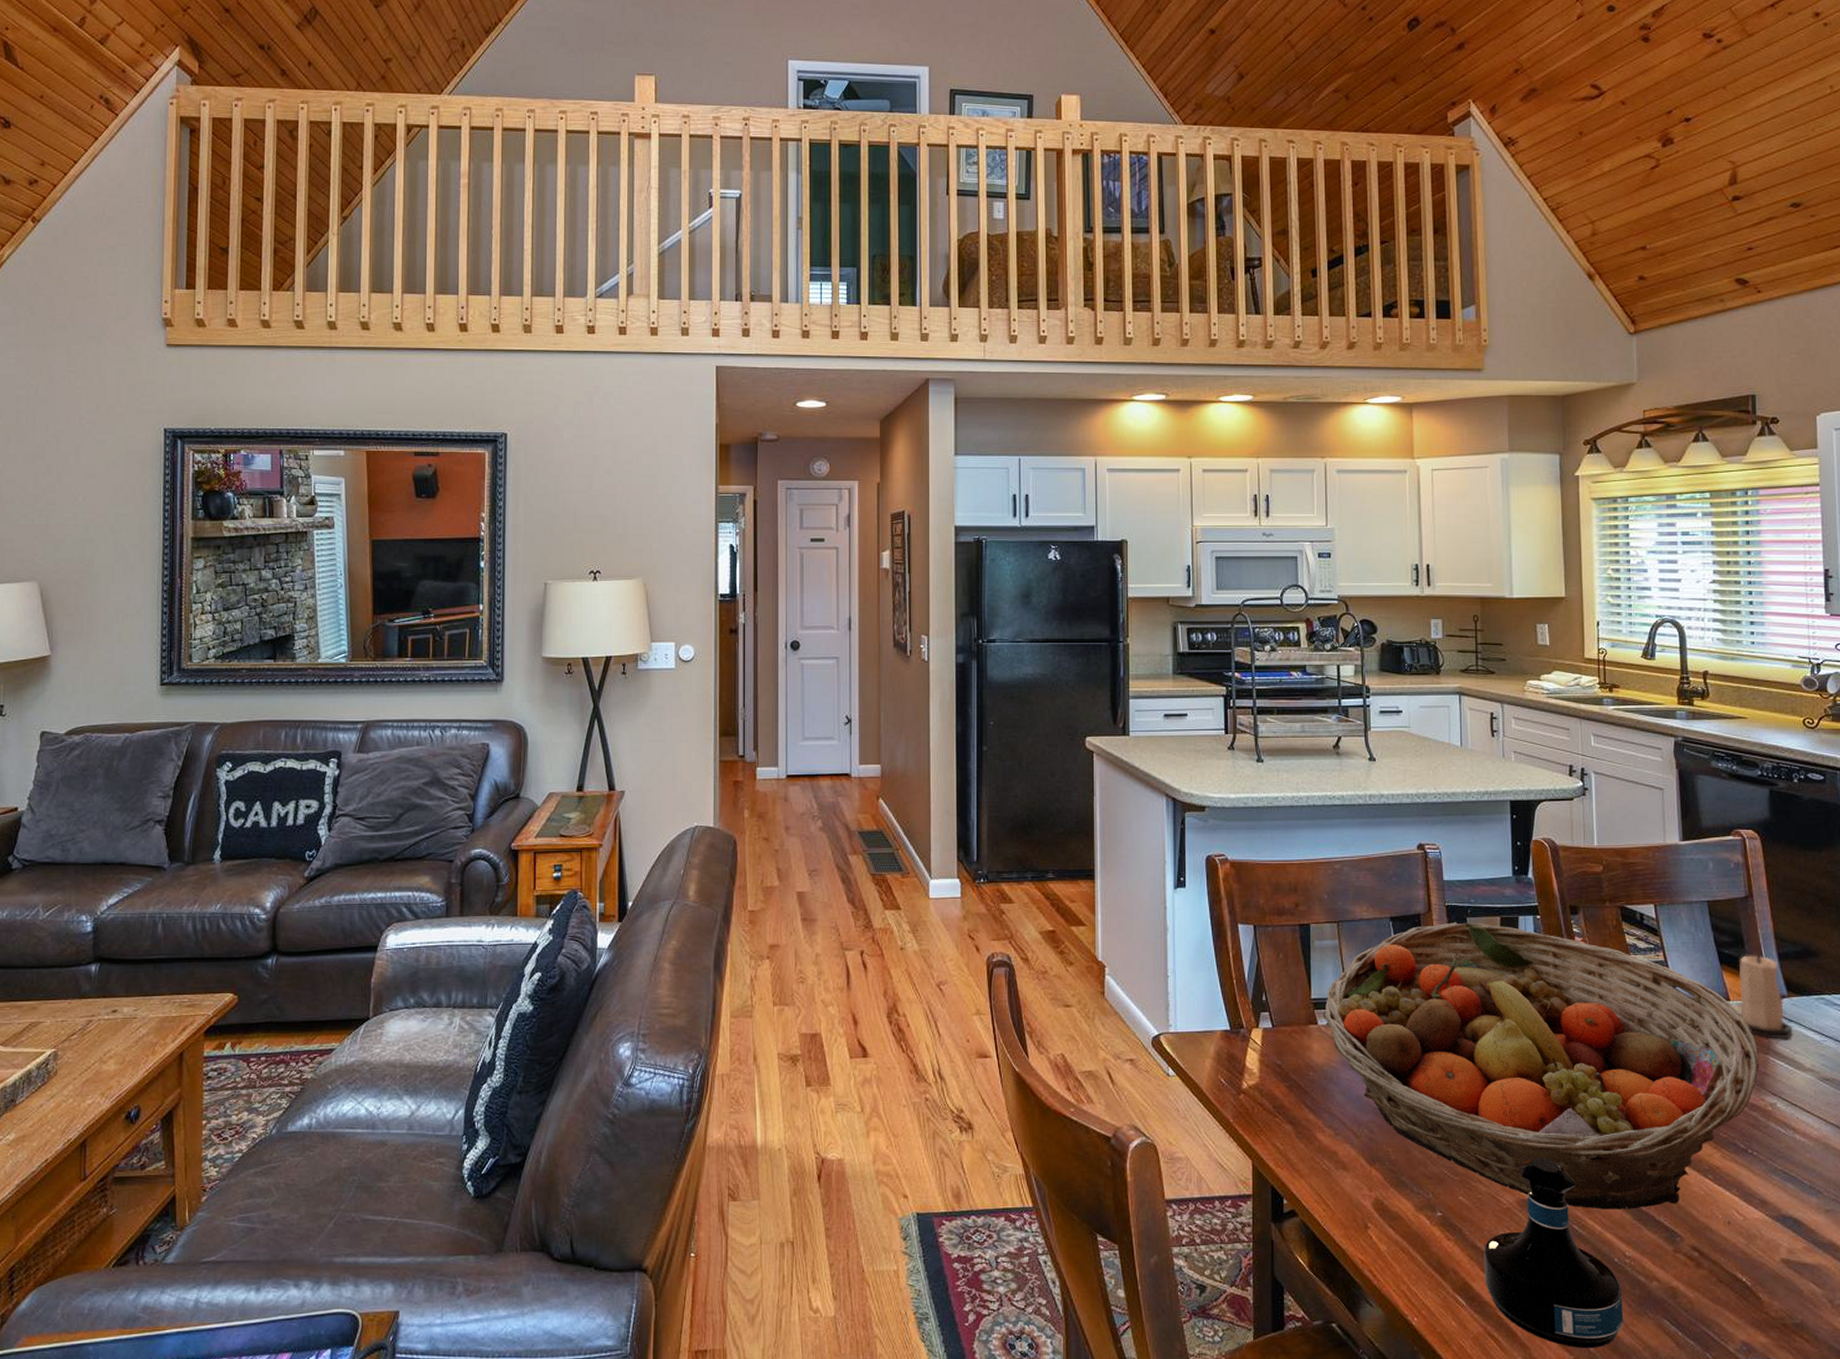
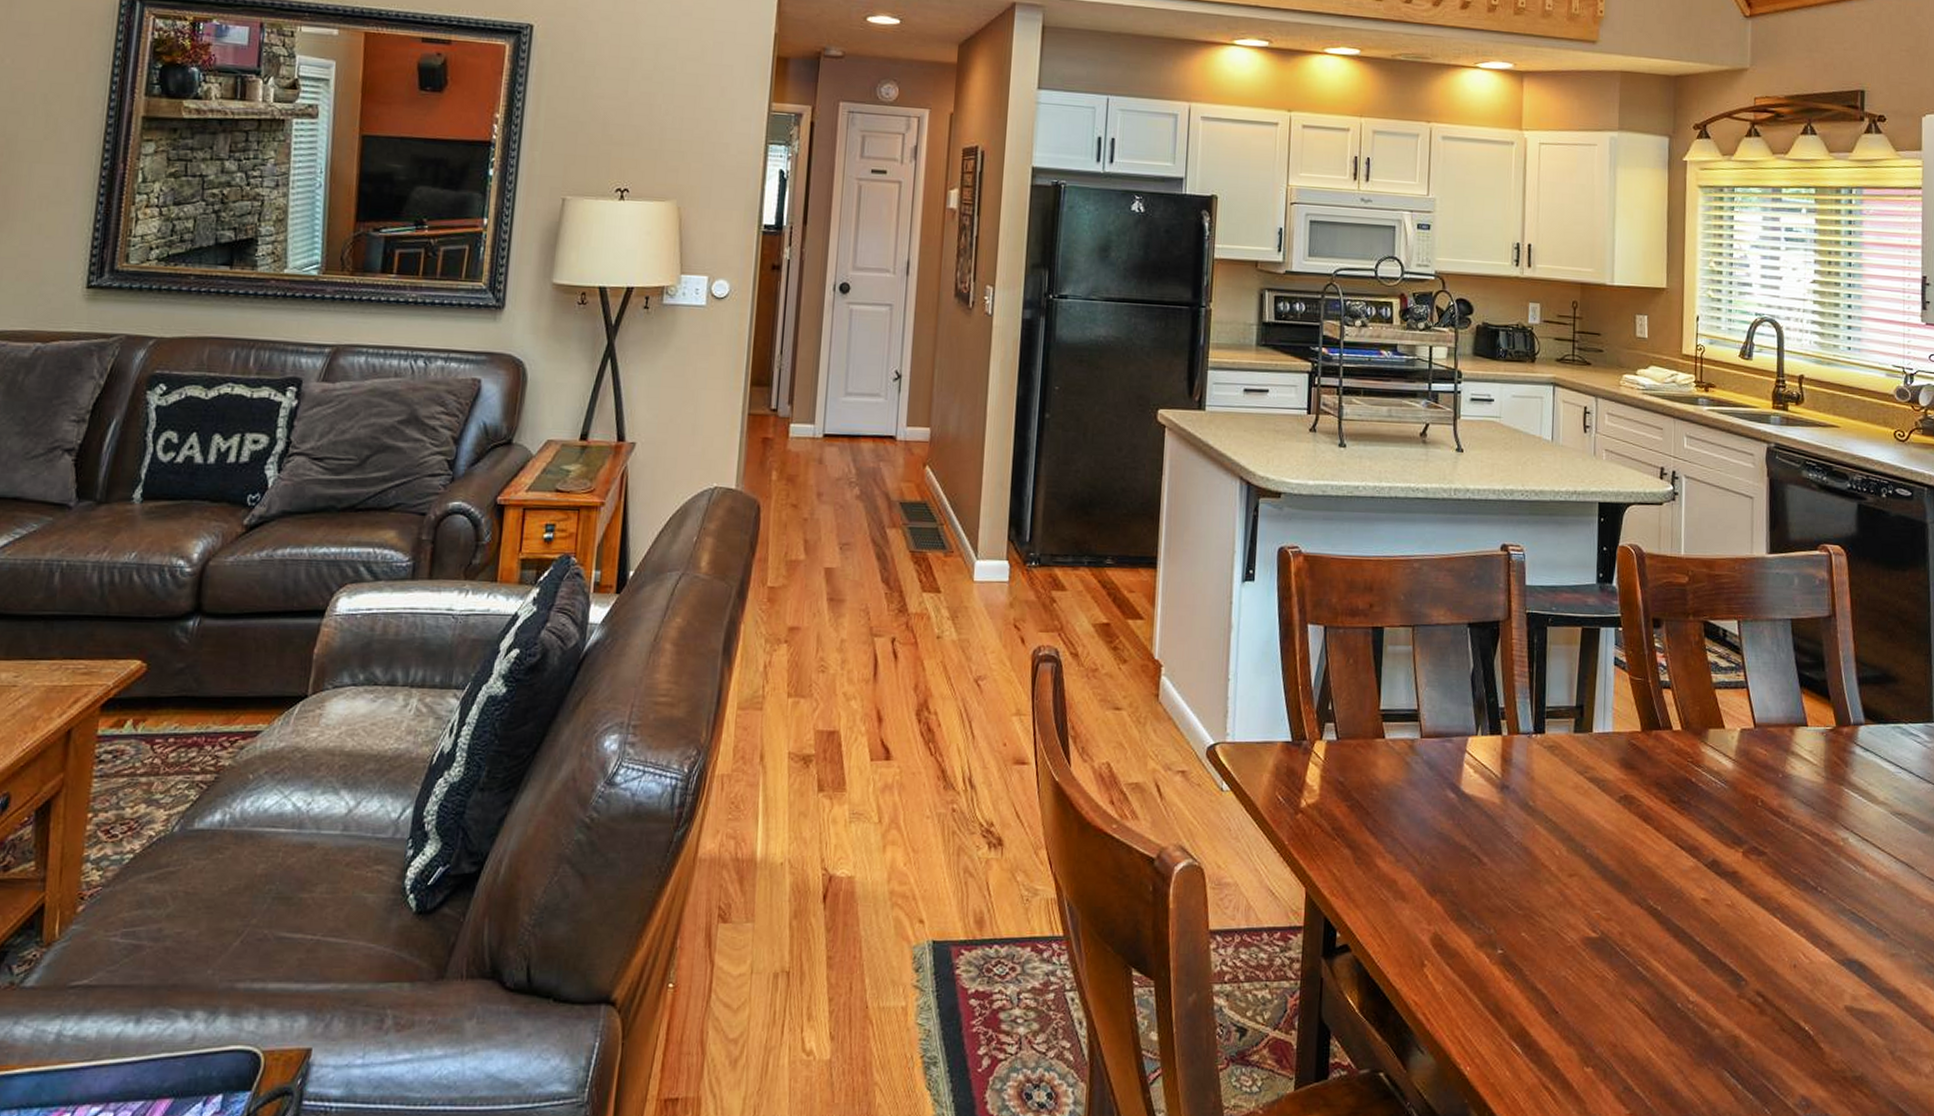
fruit basket: present [1323,922,1759,1210] -> none [1391,631,1834,950]
tequila bottle: present [1484,1157,1624,1349] -> none [1542,891,1684,1102]
candle: present [1738,952,1793,1039] -> none [1816,676,1868,770]

